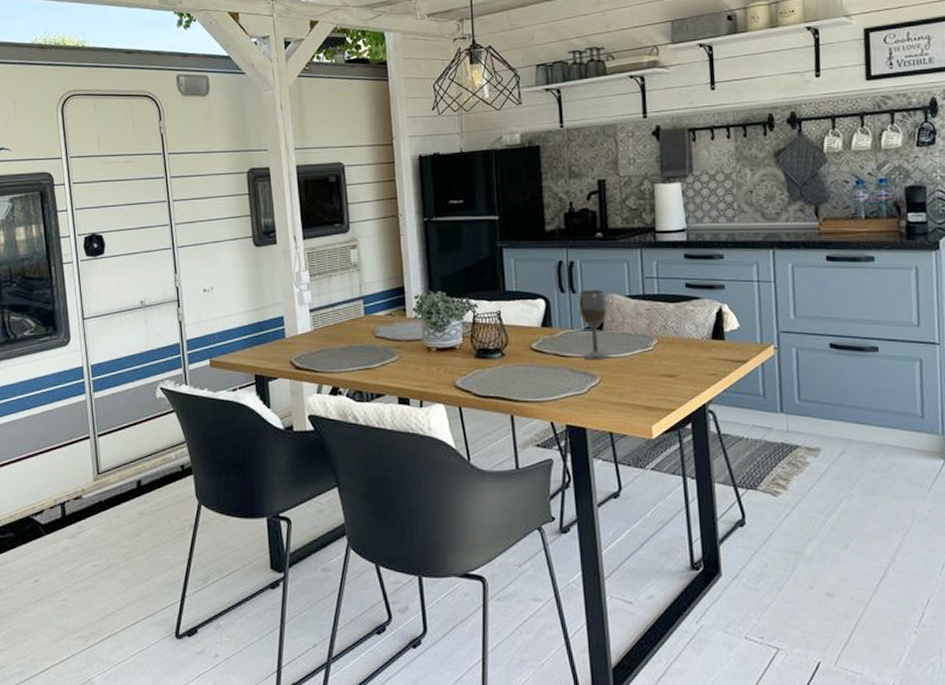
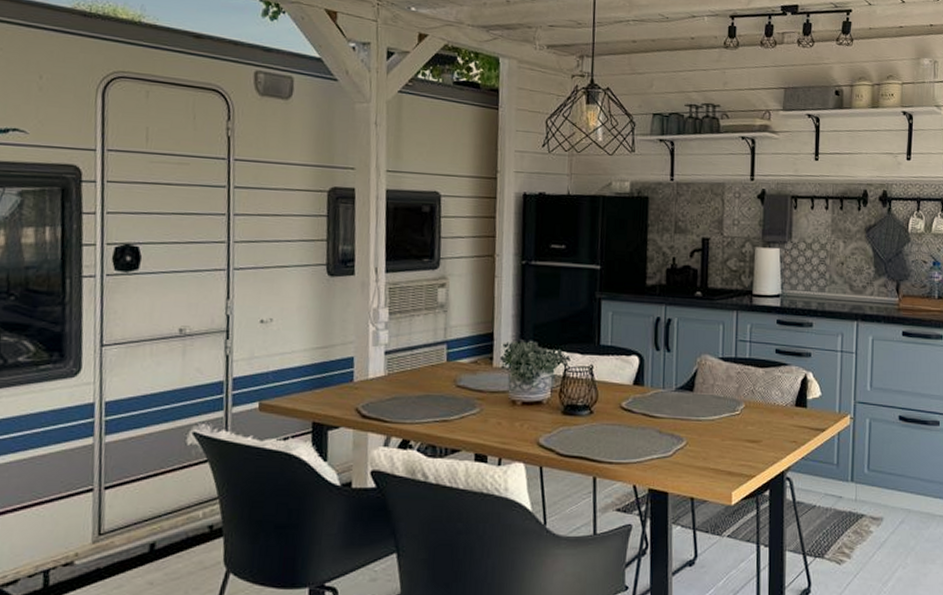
wine glass: present [578,289,610,360] -> none [671,349,700,423]

